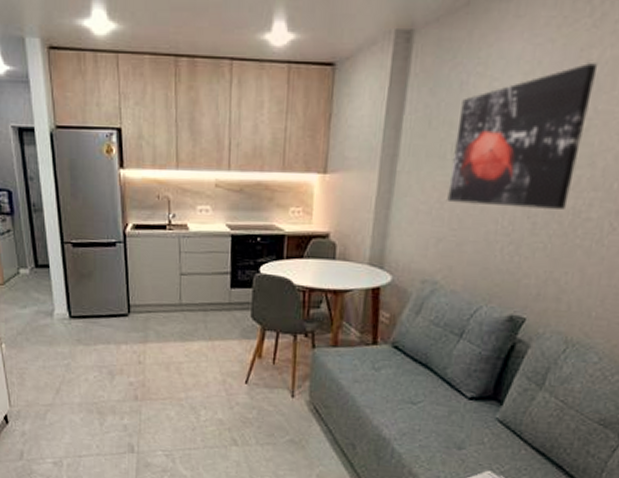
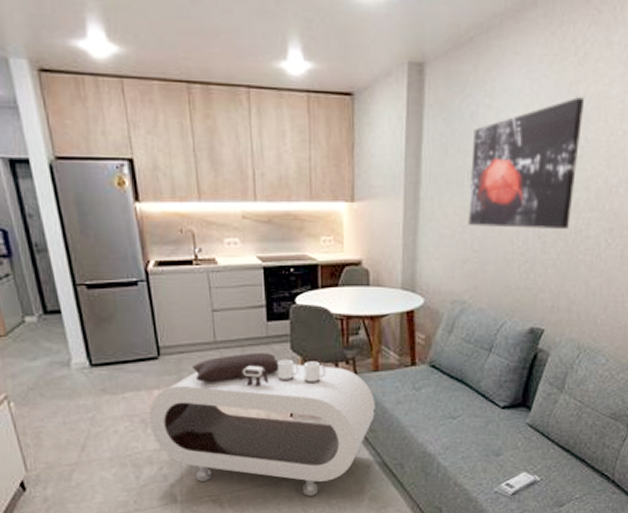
coffee table: none [116,317,331,464] -> present [149,353,375,496]

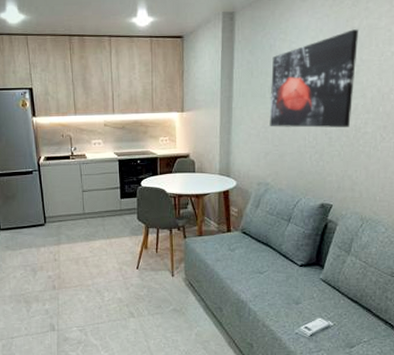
coffee table: present [149,353,375,496] -> none [37,222,200,330]

